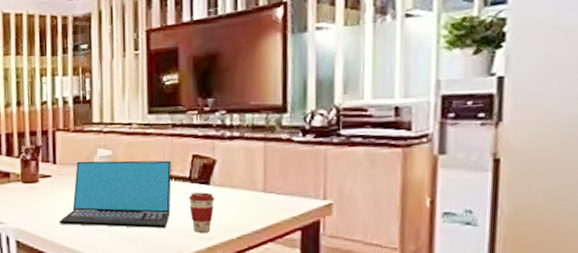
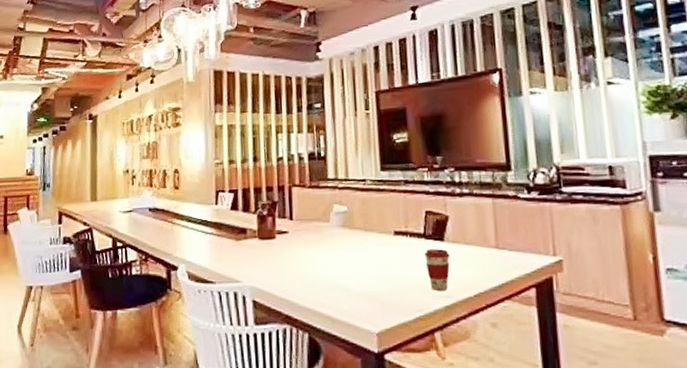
laptop: present [59,160,171,229] -> none [296,216,408,287]

